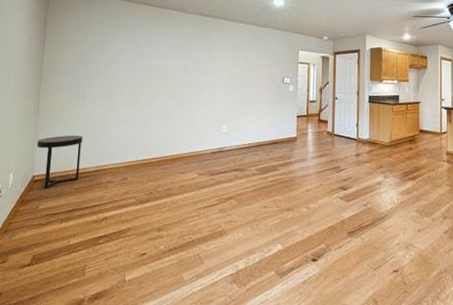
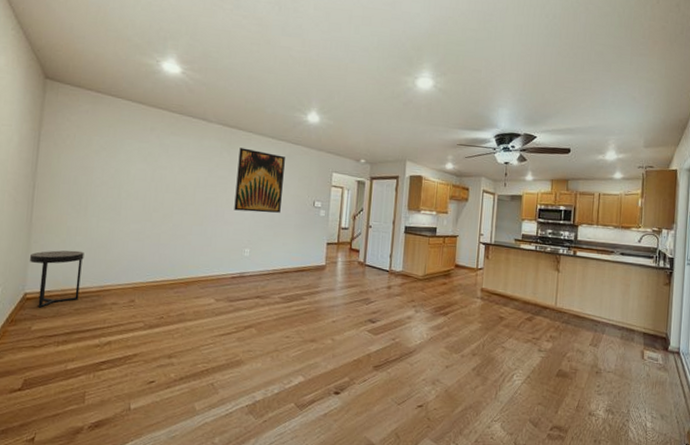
wall art: none [212,34,255,91] -> present [234,148,285,213]

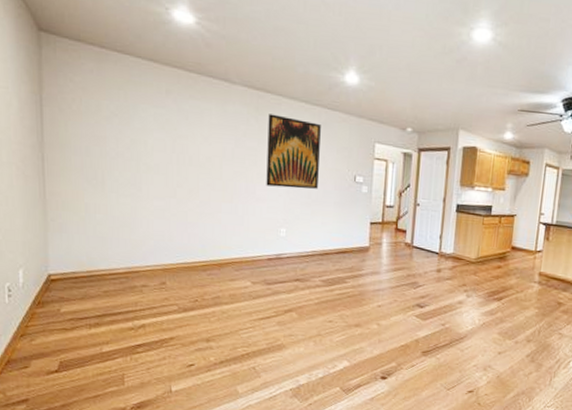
side table: present [29,250,84,308] -> none [48,229,107,290]

